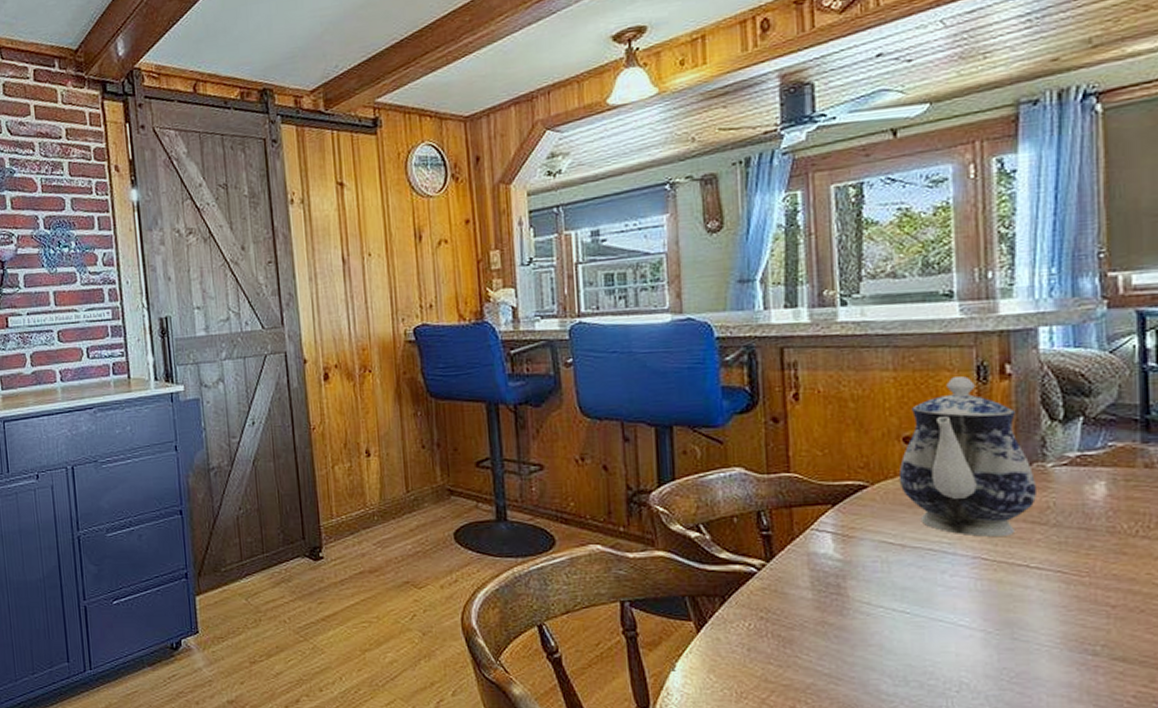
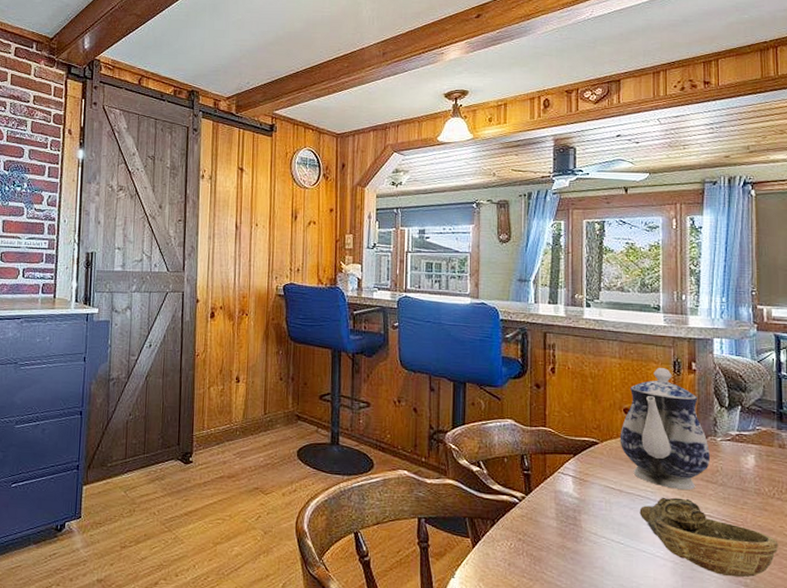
decorative bowl: none [931,548,1145,645] -> present [639,497,779,578]

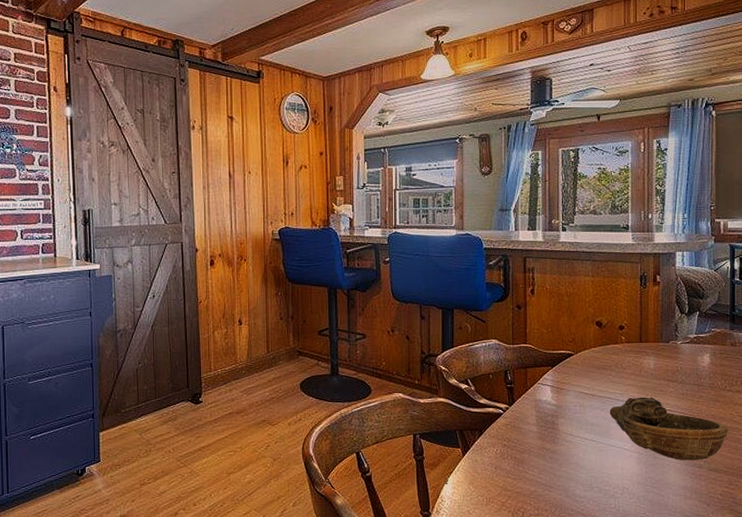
teapot: present [620,368,711,490] -> none [592,282,672,389]

